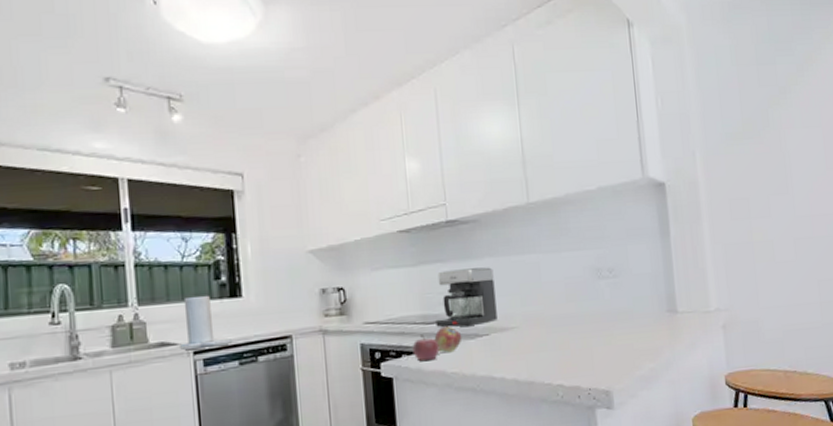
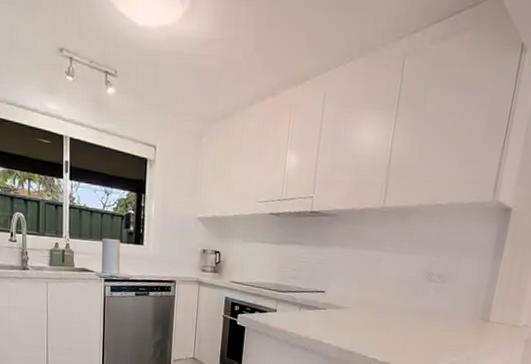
fruit: present [412,334,440,362] -> none [264,299,285,320]
fruit: present [434,326,462,353] -> none [282,296,305,317]
coffee maker: present [435,267,497,328] -> none [286,252,341,300]

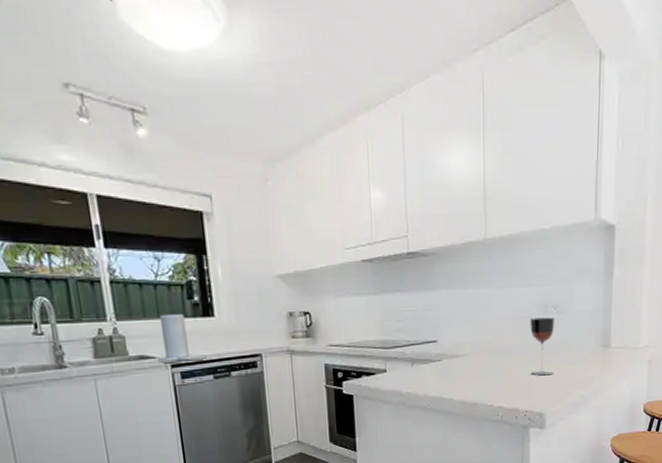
wineglass: none [407,283,439,338] -> present [530,317,555,376]

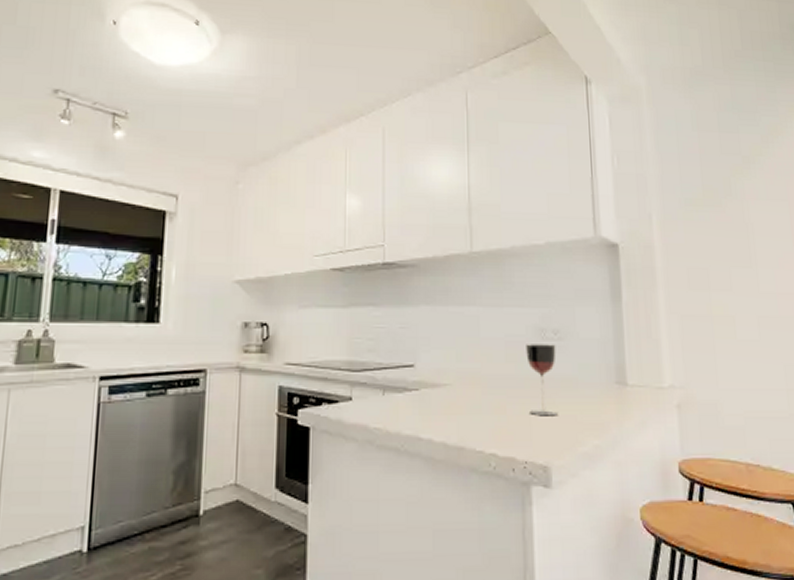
paper towel: present [158,313,208,364] -> none [86,317,143,375]

